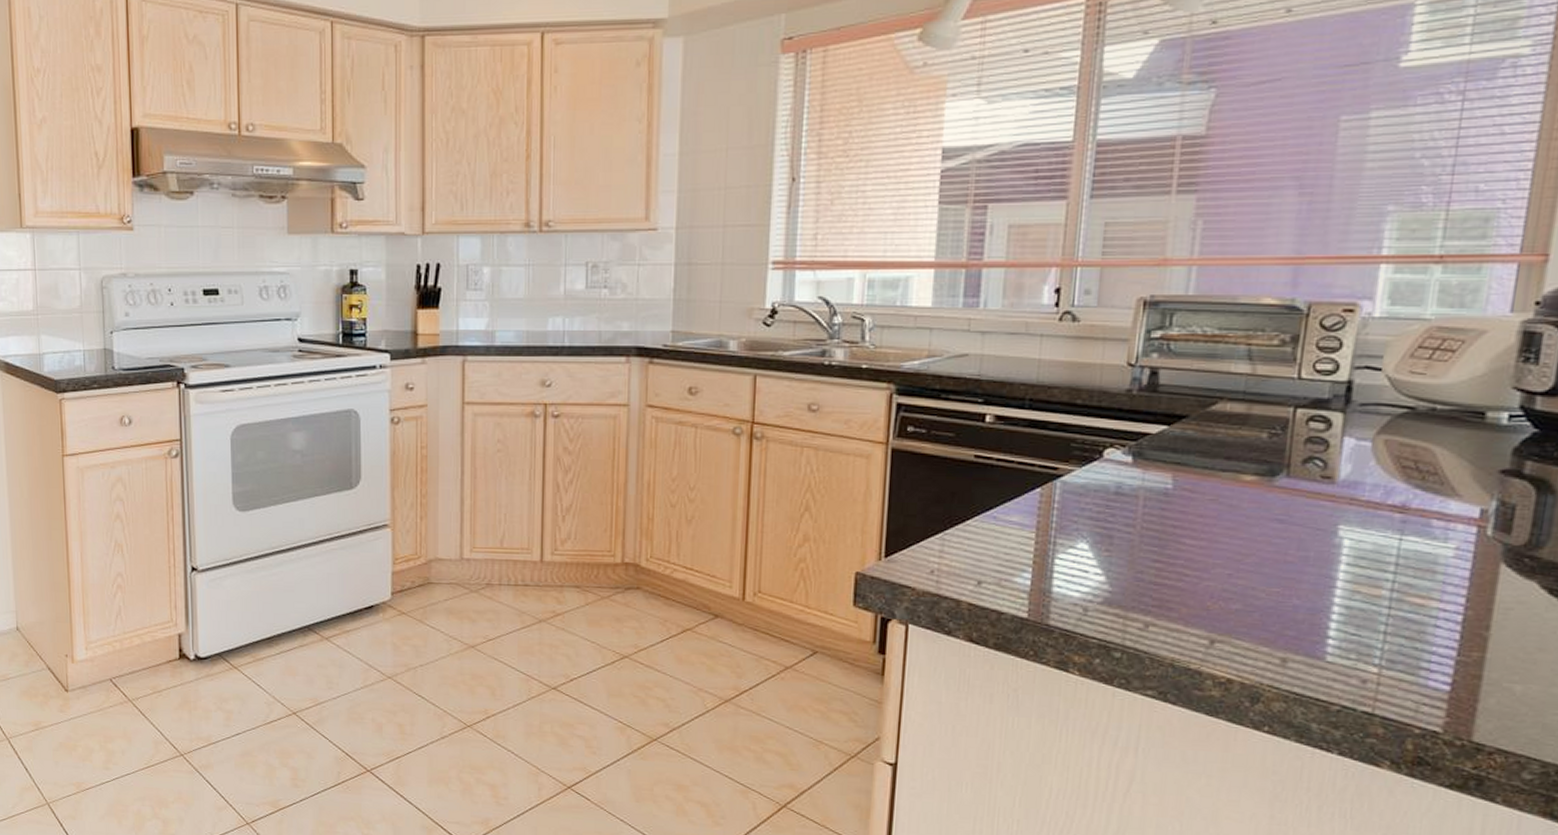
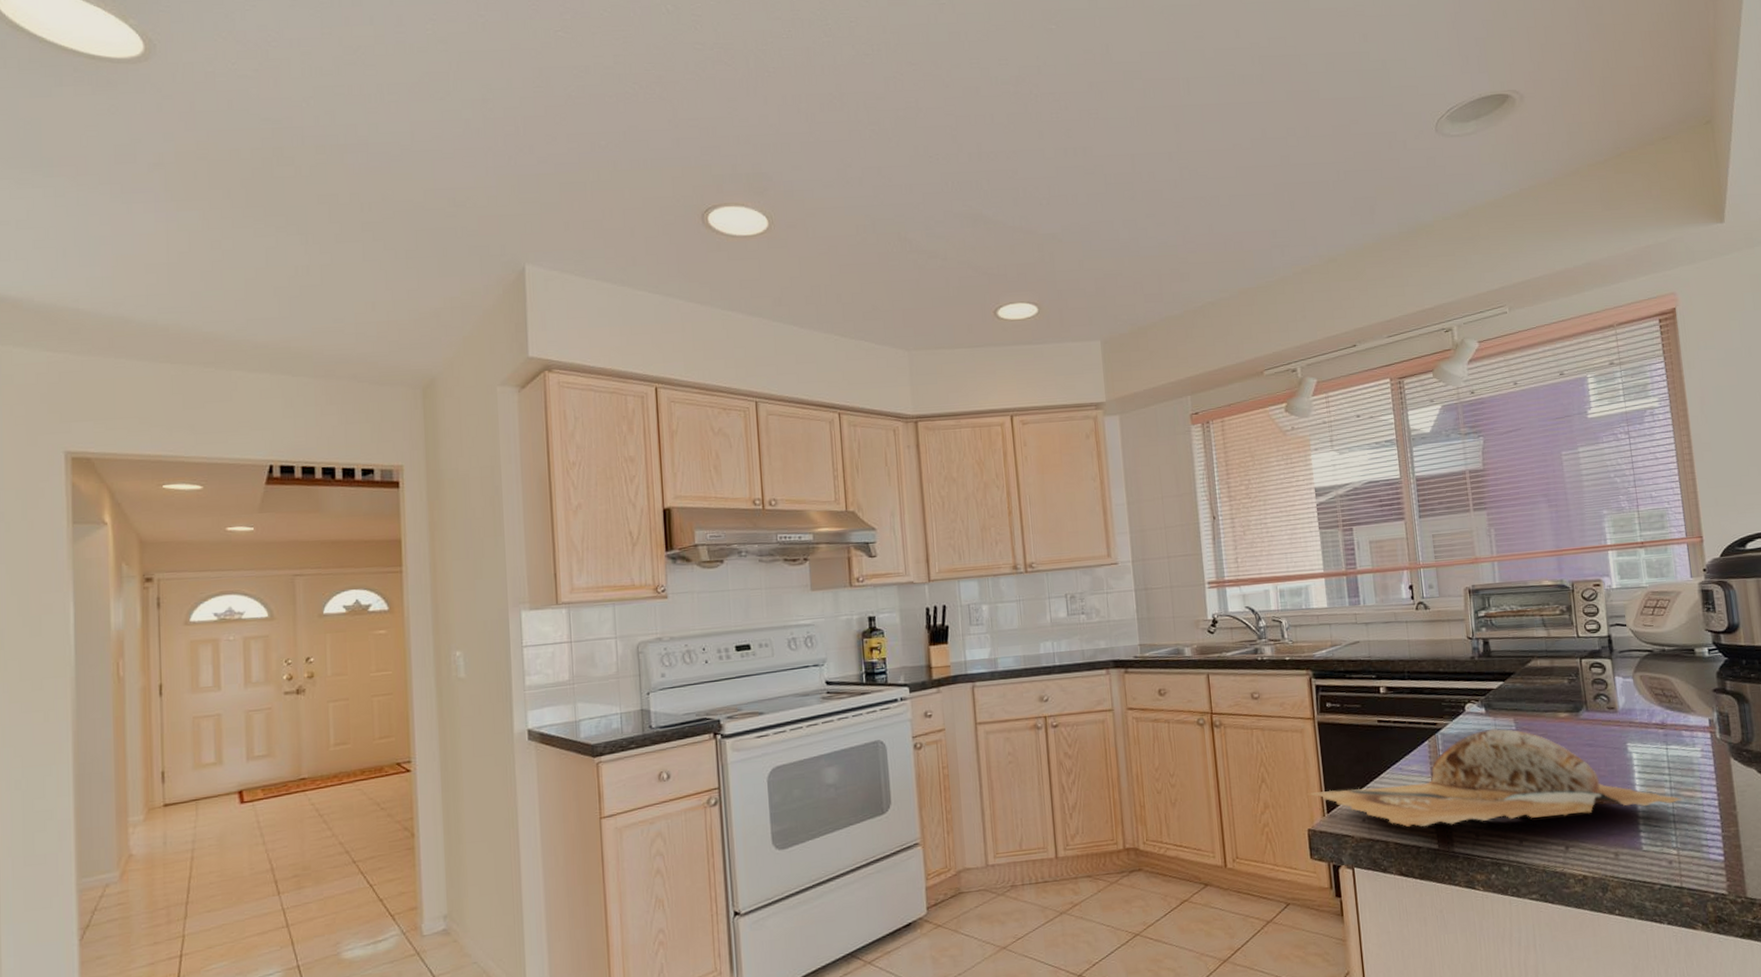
chopping board: none [862,483,1406,610] -> present [1307,728,1682,827]

